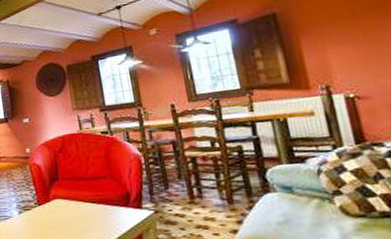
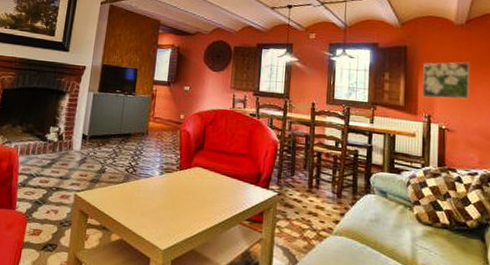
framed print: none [303,11,379,67] -> present [422,62,469,100]

